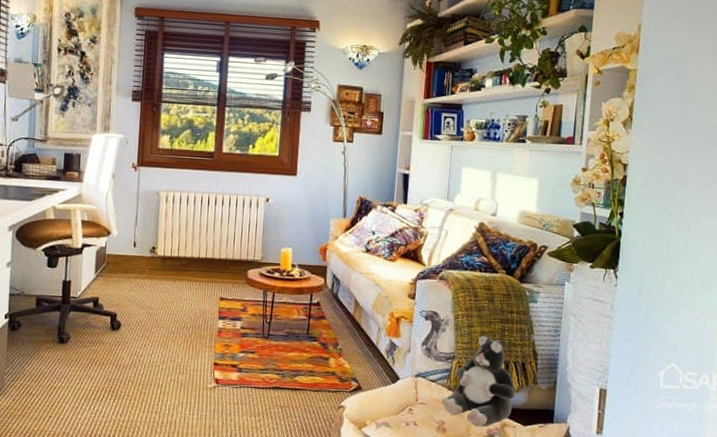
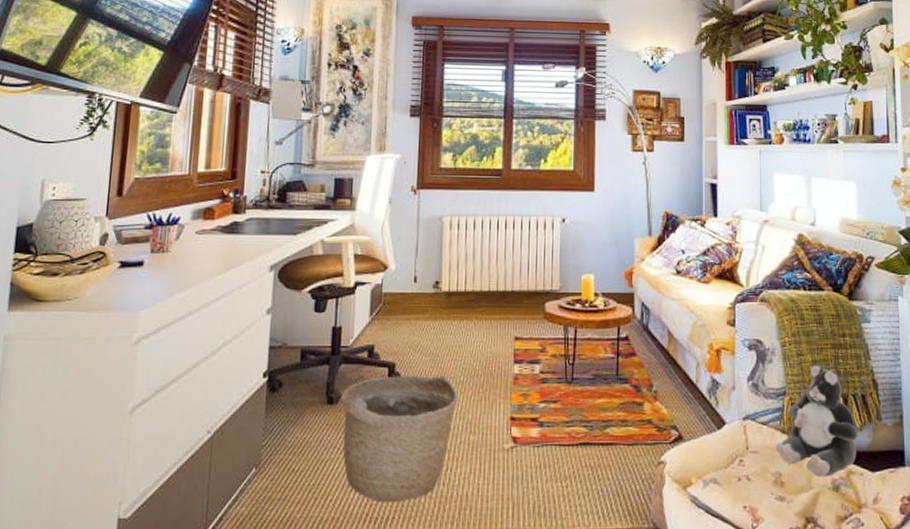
basket: none [70,323,170,424] -> present [341,376,458,503]

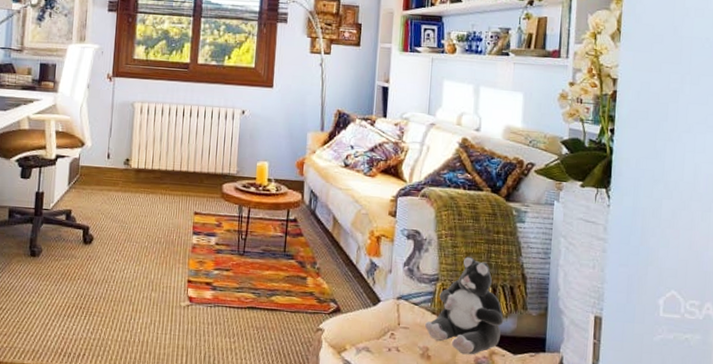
basket: present [341,376,458,503] -> none [42,237,143,343]

